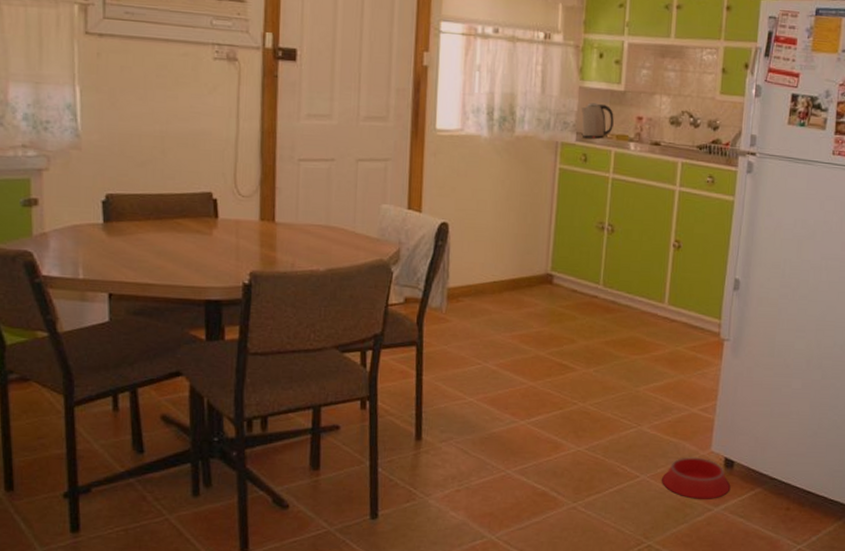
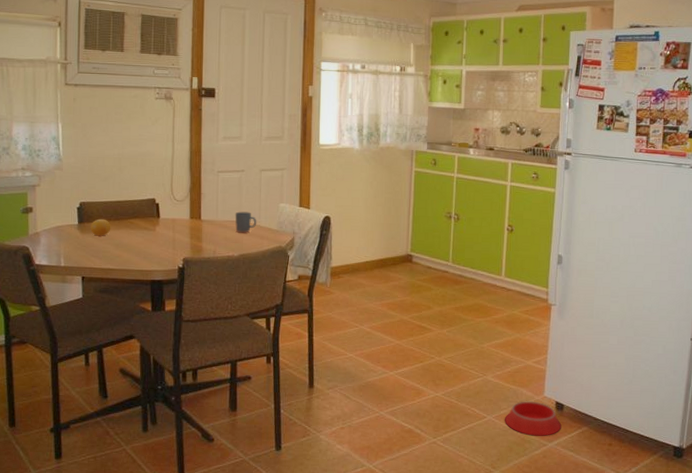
fruit: none [121,217,150,241] -> present [90,219,111,236]
mug: none [321,213,351,242] -> present [235,211,257,233]
kettle: present [581,103,614,140] -> none [431,119,456,148]

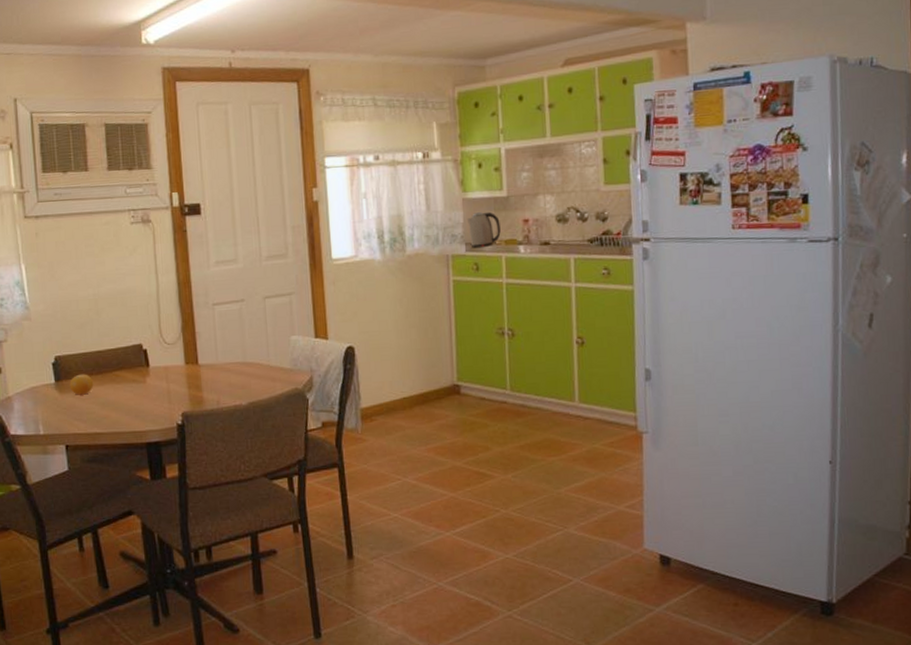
mug: present [235,211,257,233] -> none [238,349,266,376]
kettle: none [431,119,456,148] -> present [467,211,501,249]
pet bowl: present [505,401,562,436] -> none [596,556,670,600]

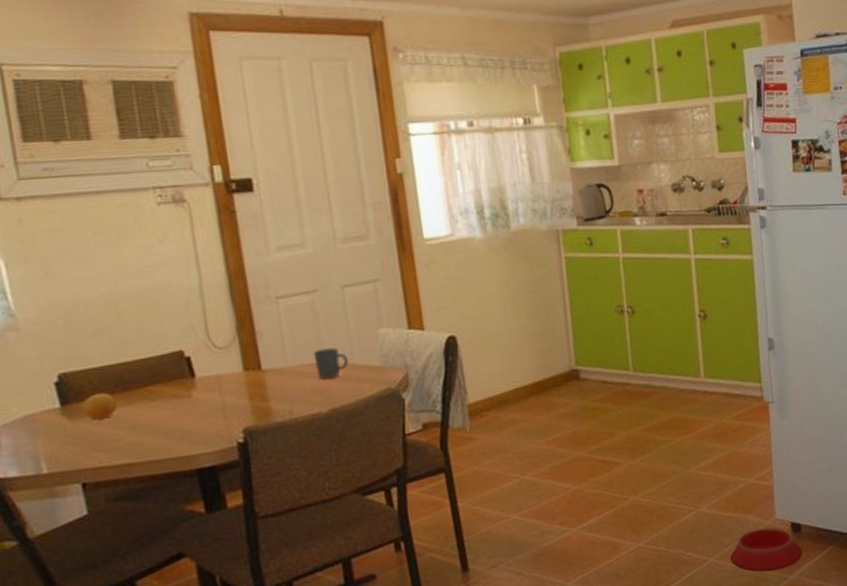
mug: none [238,349,266,376] -> present [313,347,349,379]
pet bowl: none [596,556,670,600] -> present [730,527,803,572]

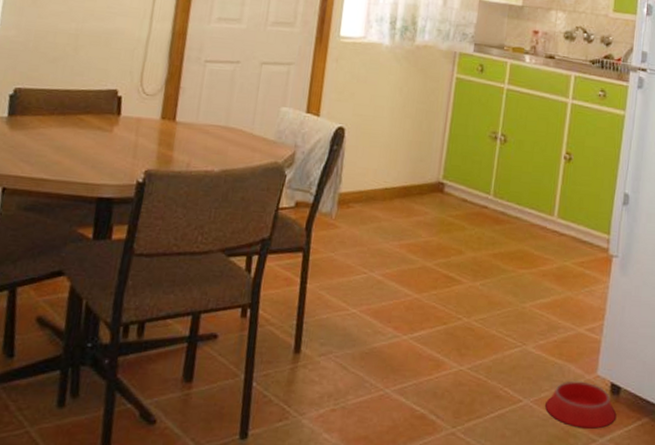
fruit: present [82,393,118,420] -> none [23,111,53,135]
mug: present [313,347,349,379] -> none [219,114,250,143]
kettle: present [577,182,614,222] -> none [479,16,511,51]

